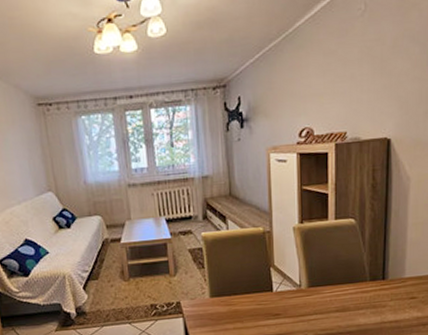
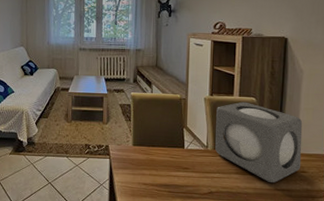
speaker: none [309,225,411,316] -> present [215,101,303,183]

